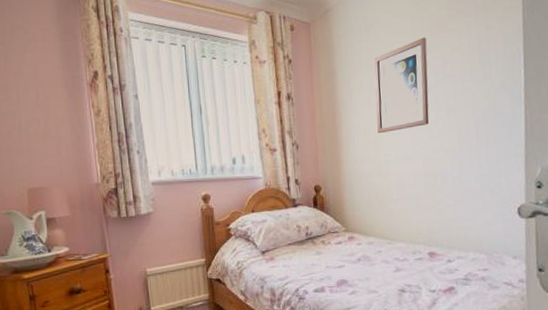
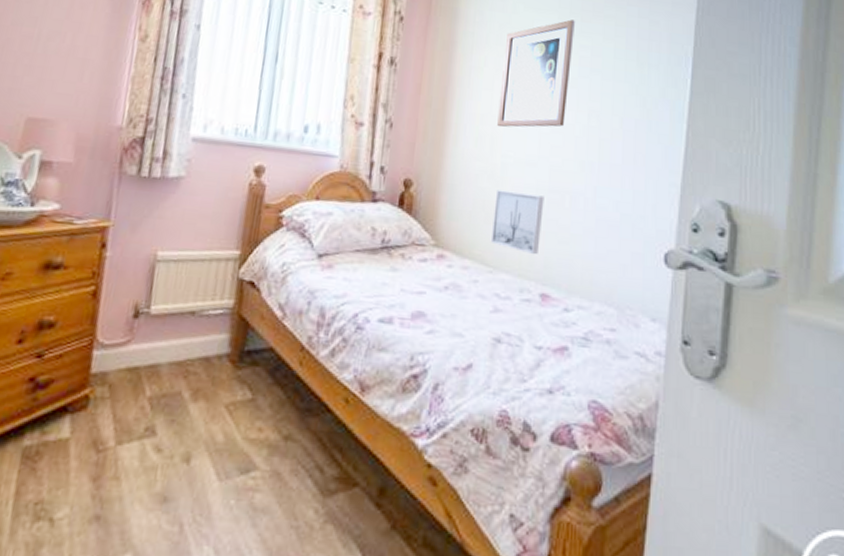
wall art: none [384,180,423,226] -> present [490,190,545,255]

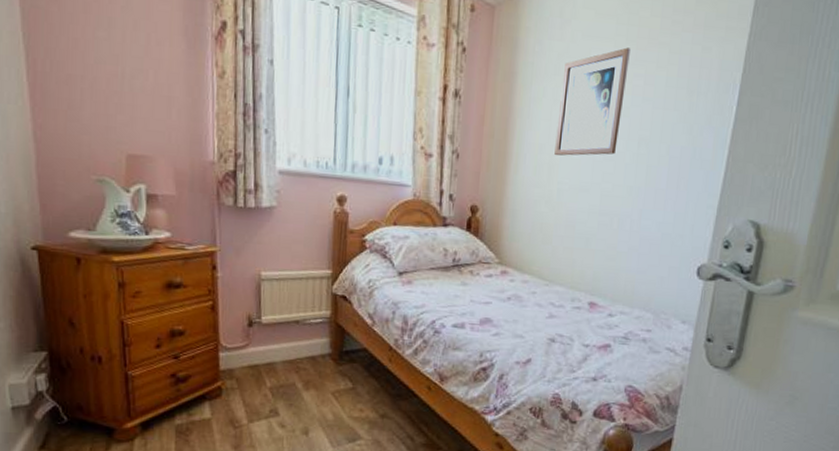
wall art: present [490,190,545,255] -> none [547,214,595,270]

